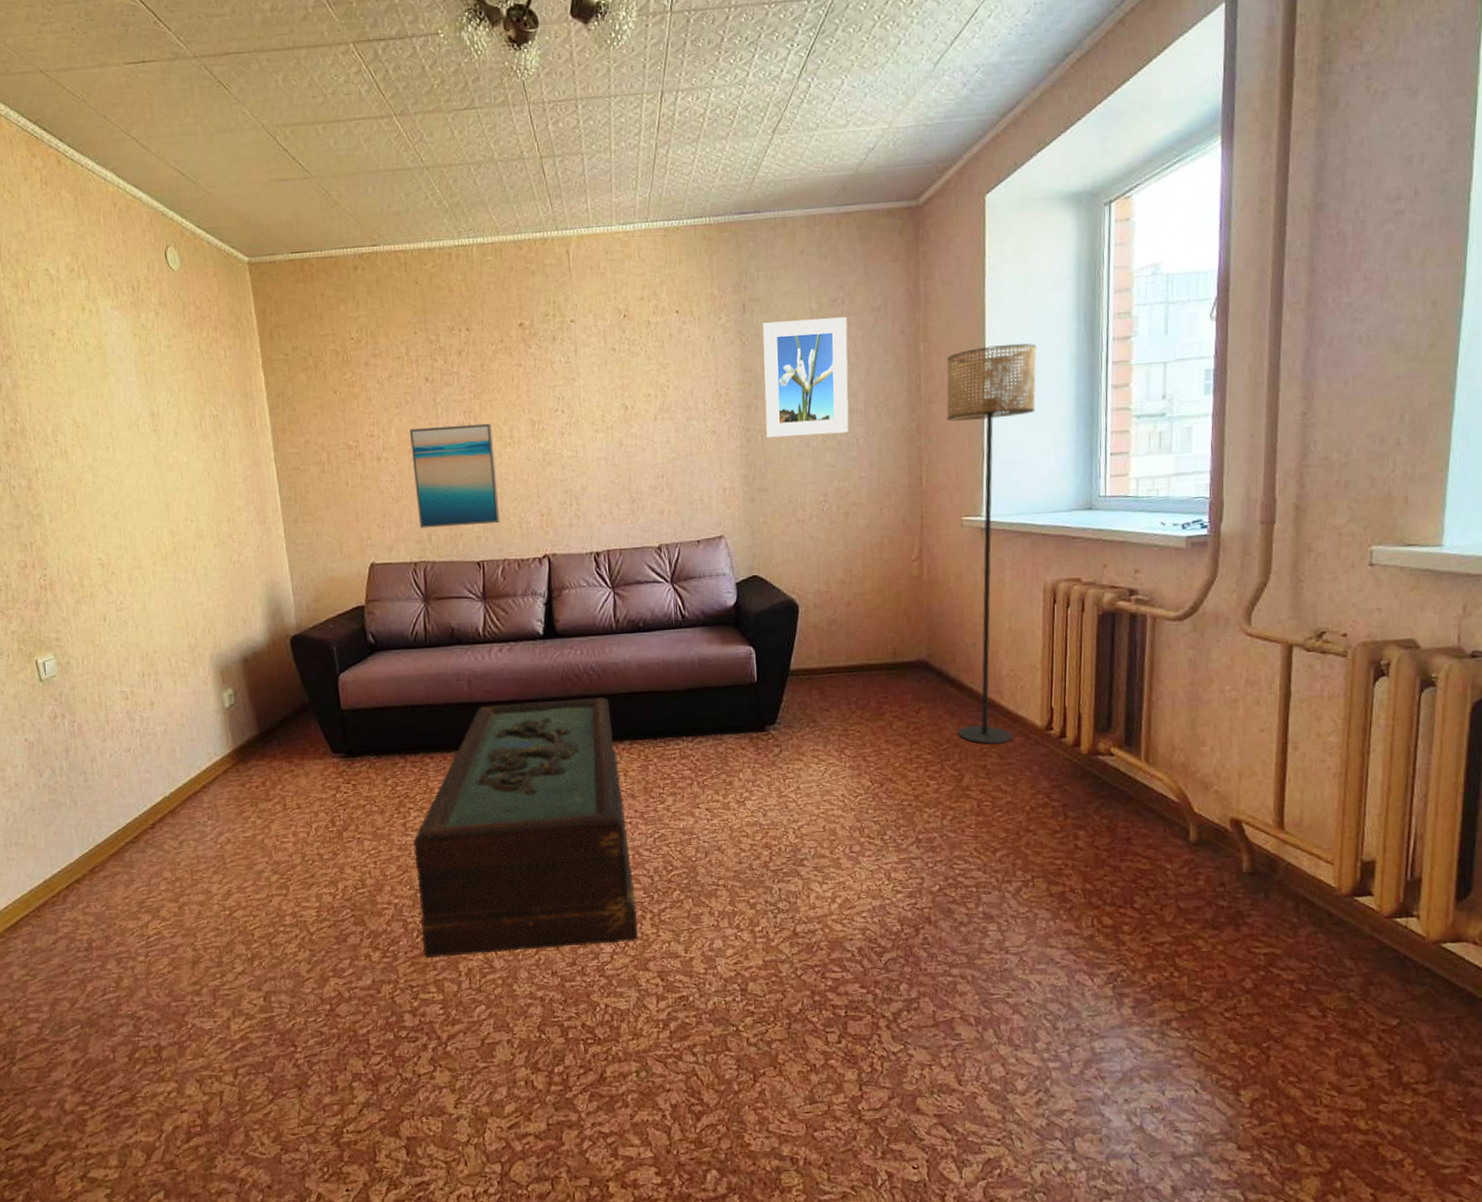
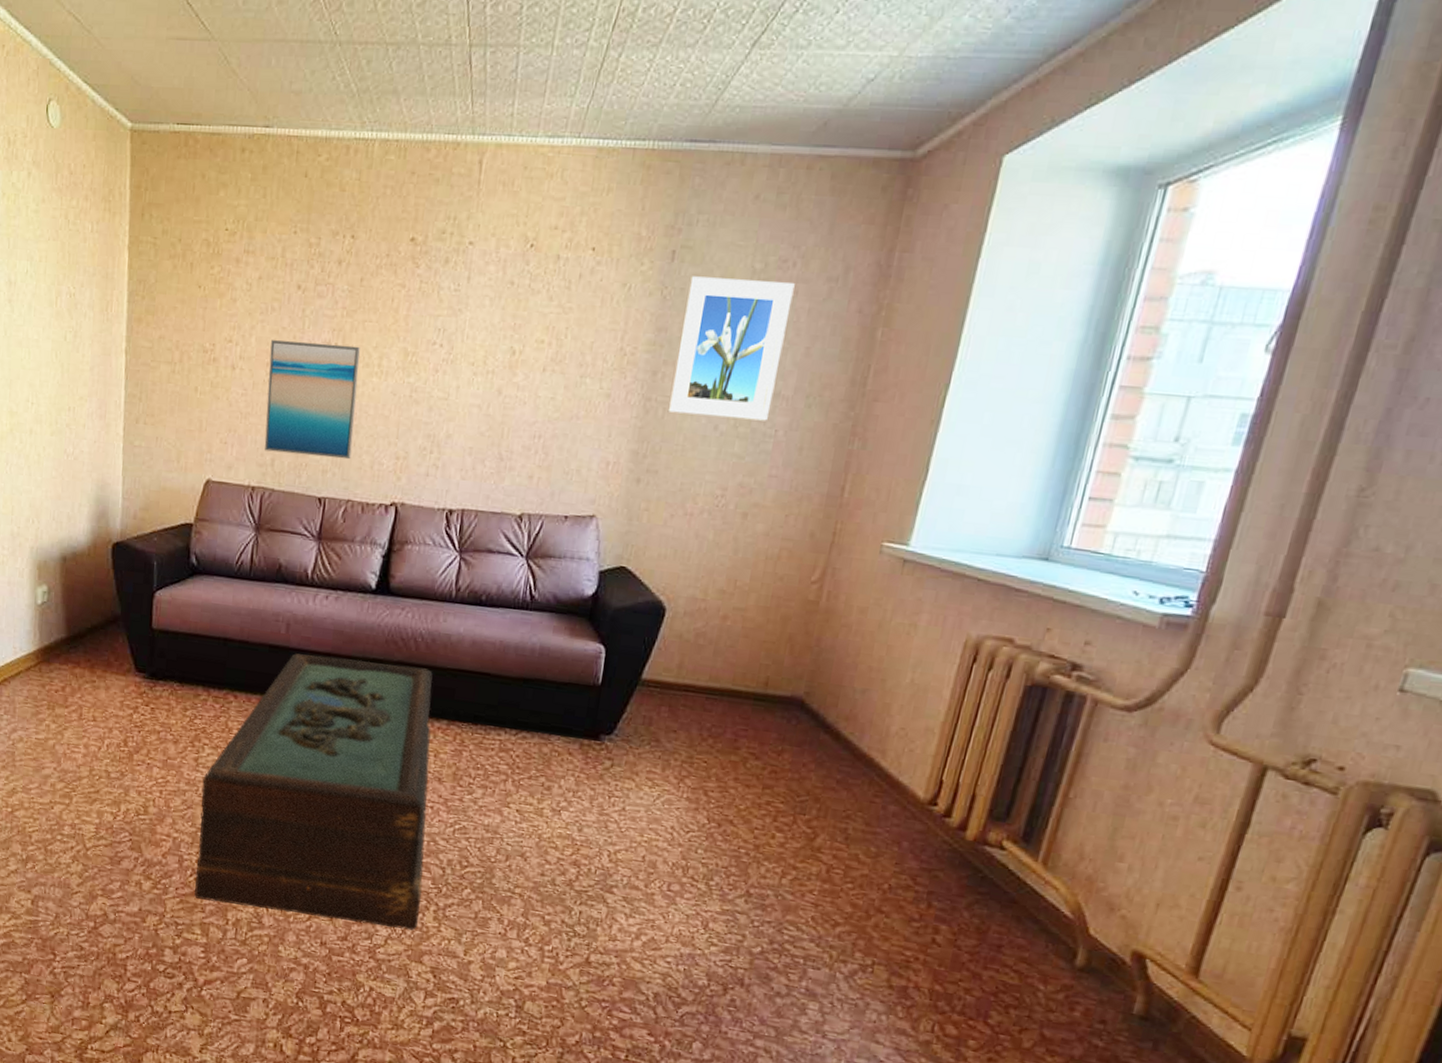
floor lamp: present [946,343,1037,744] -> none [821,343,1026,810]

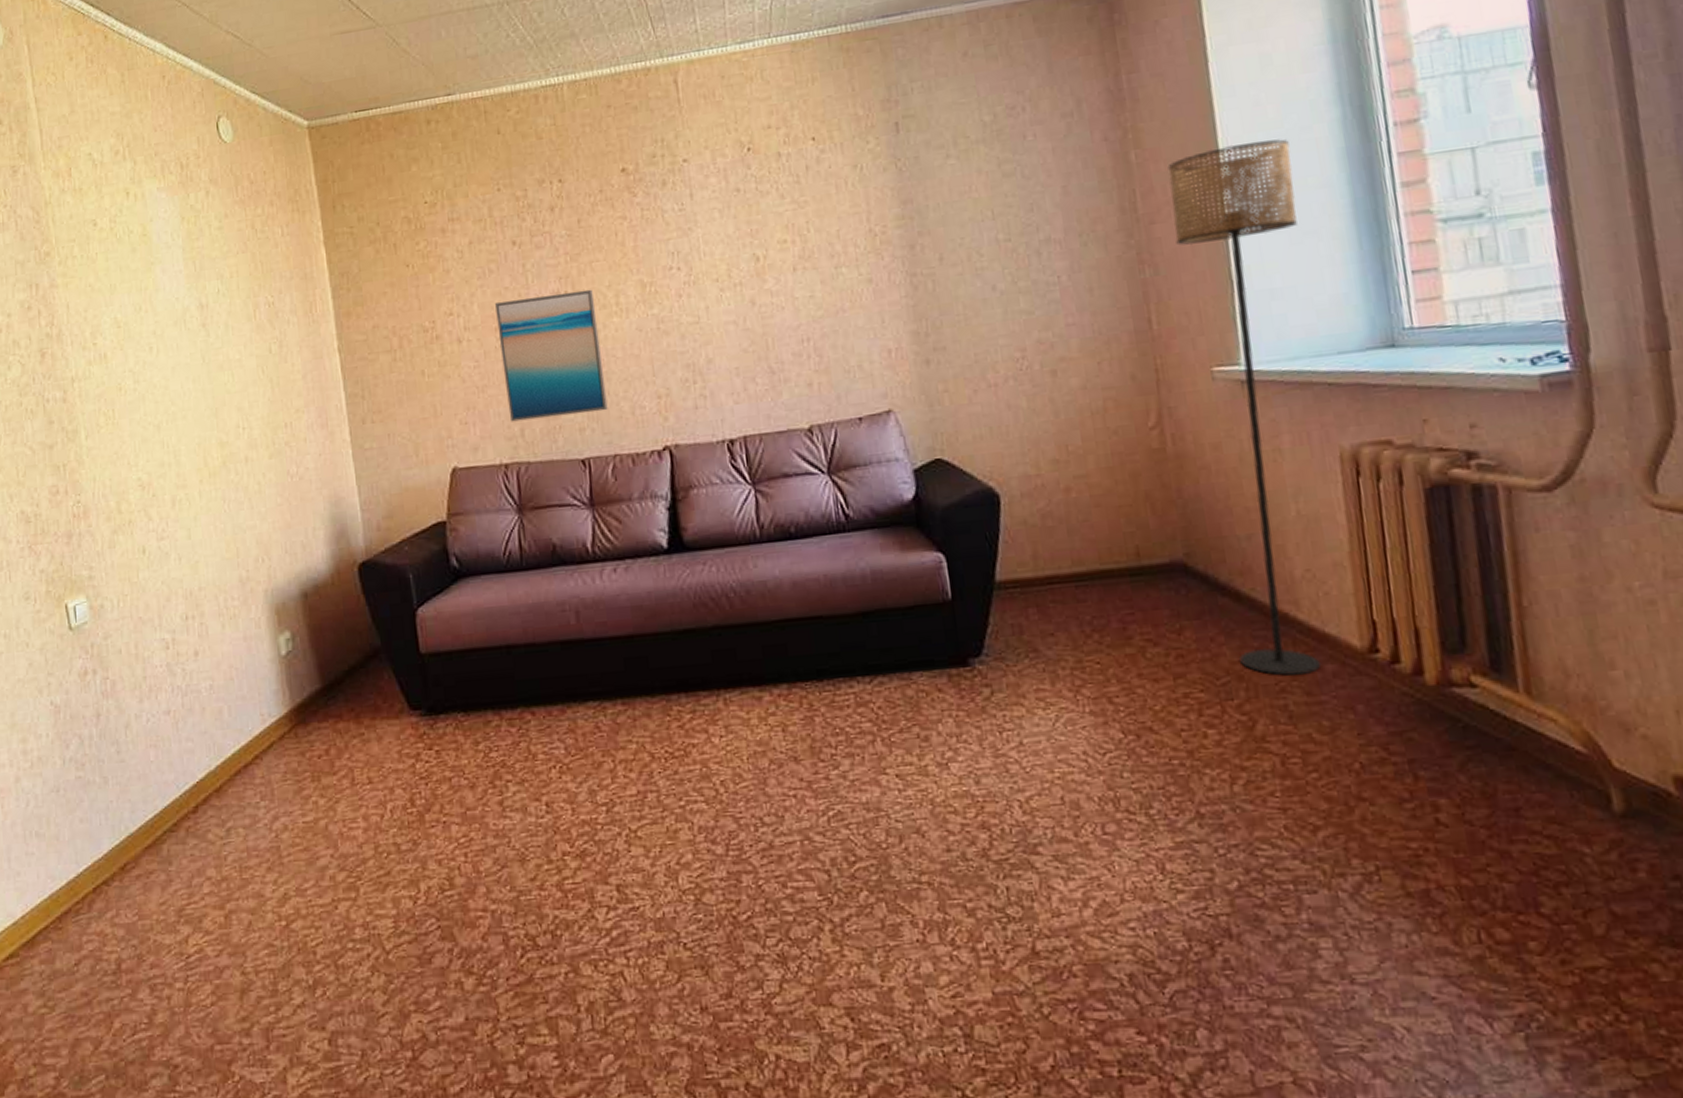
coffee table: present [194,653,433,931] -> none [513,627,815,987]
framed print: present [667,276,795,421] -> none [921,127,1046,283]
floor lamp: none [821,343,1026,810] -> present [1167,139,1322,676]

